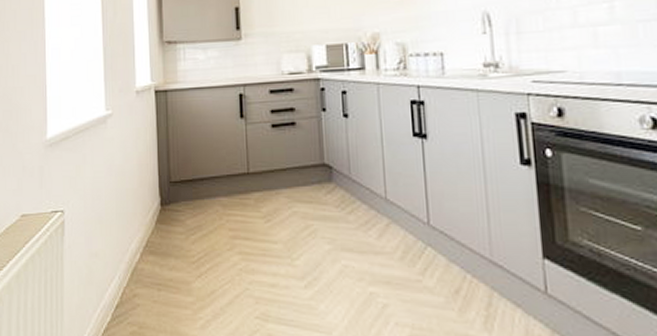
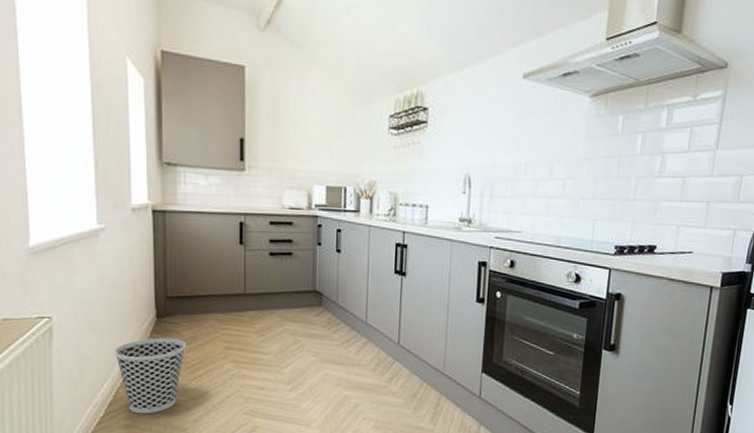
wastebasket: none [120,228,191,319] -> present [114,337,187,414]

